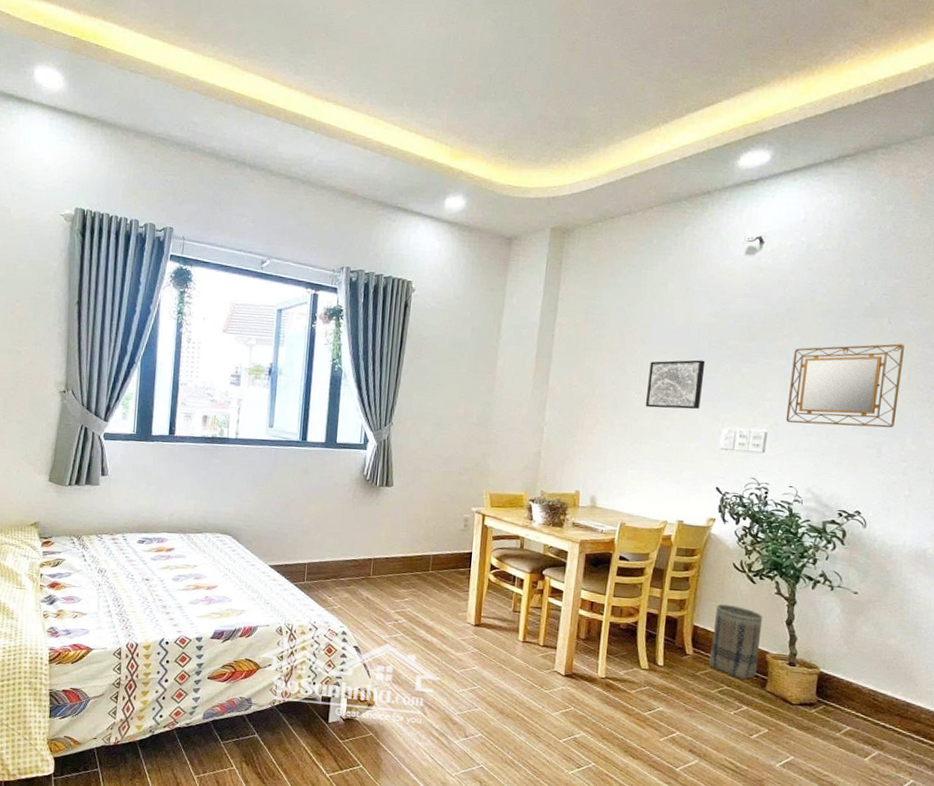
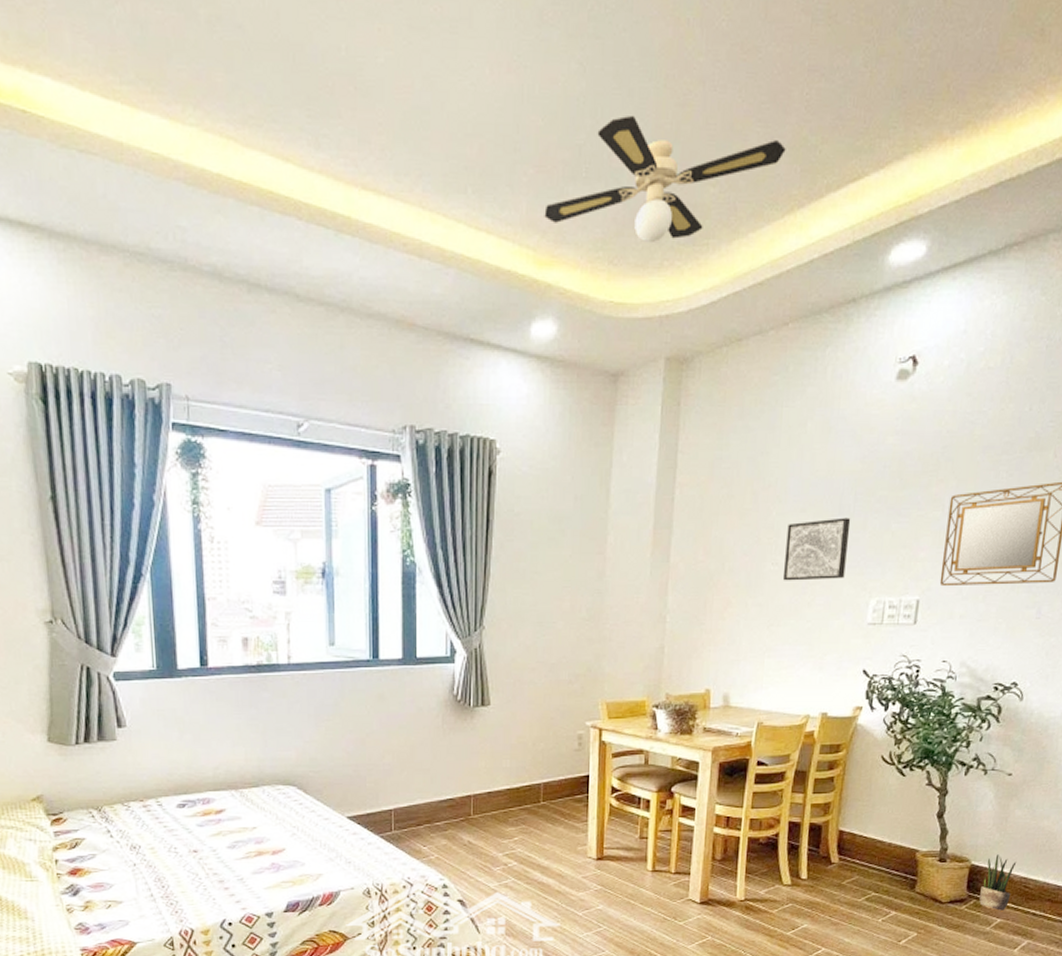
ceiling fan: none [460,55,653,145] -> present [544,115,786,244]
basket: present [708,604,763,679] -> none [855,803,913,883]
potted plant: none [829,665,865,719] -> present [979,854,1017,911]

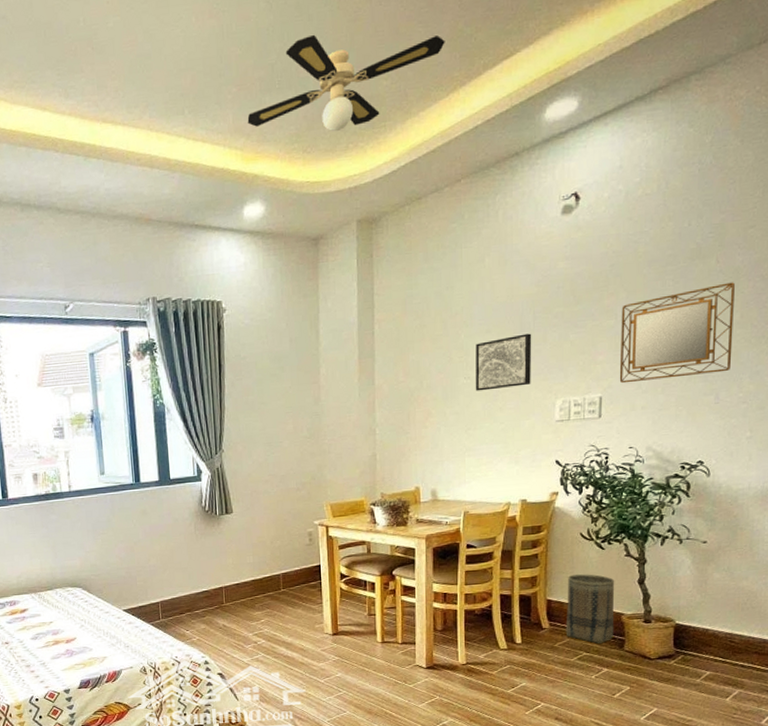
basket: none [855,803,913,883] -> present [565,574,615,643]
potted plant: present [979,854,1017,911] -> none [687,614,720,664]

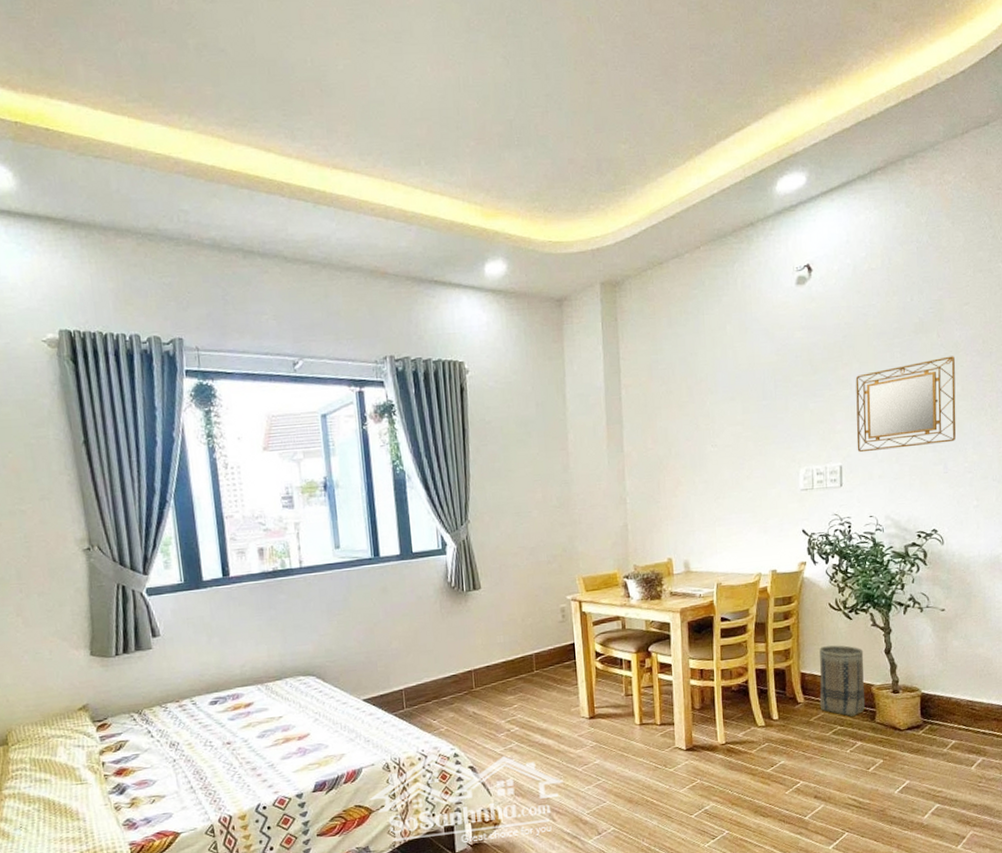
ceiling fan: present [247,34,445,132] -> none [486,93,680,193]
wall art: present [475,333,532,391] -> none [721,401,775,460]

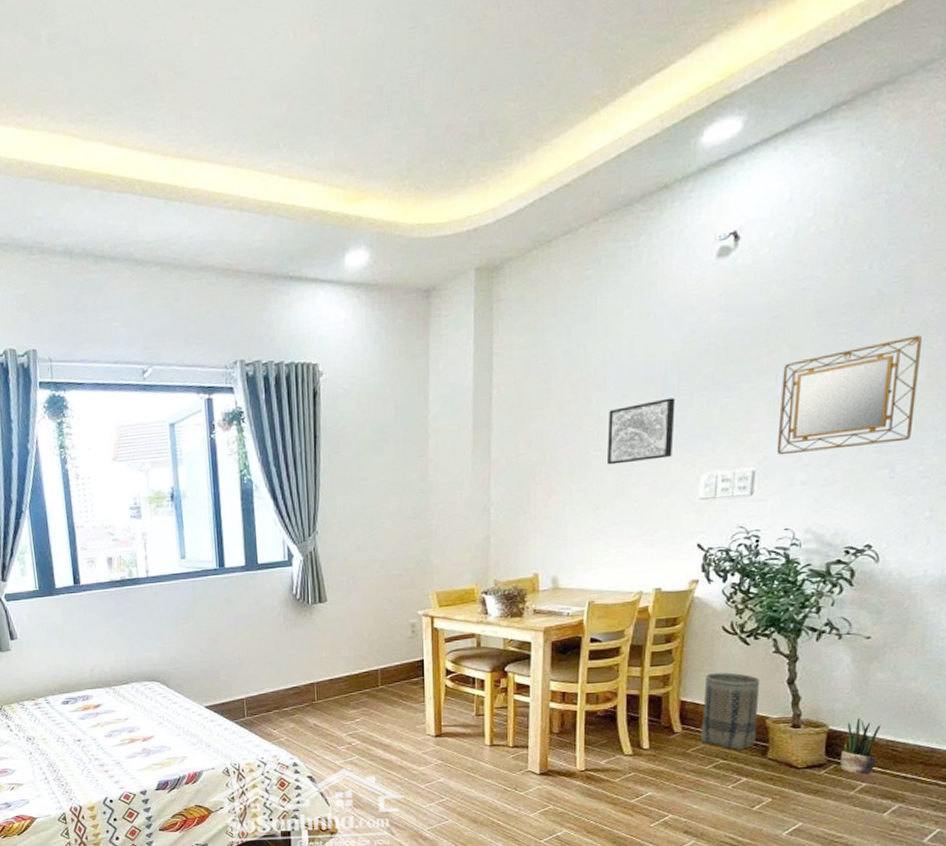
wall art: none [721,401,775,460] -> present [606,397,676,465]
potted plant: none [933,682,961,733] -> present [840,718,881,775]

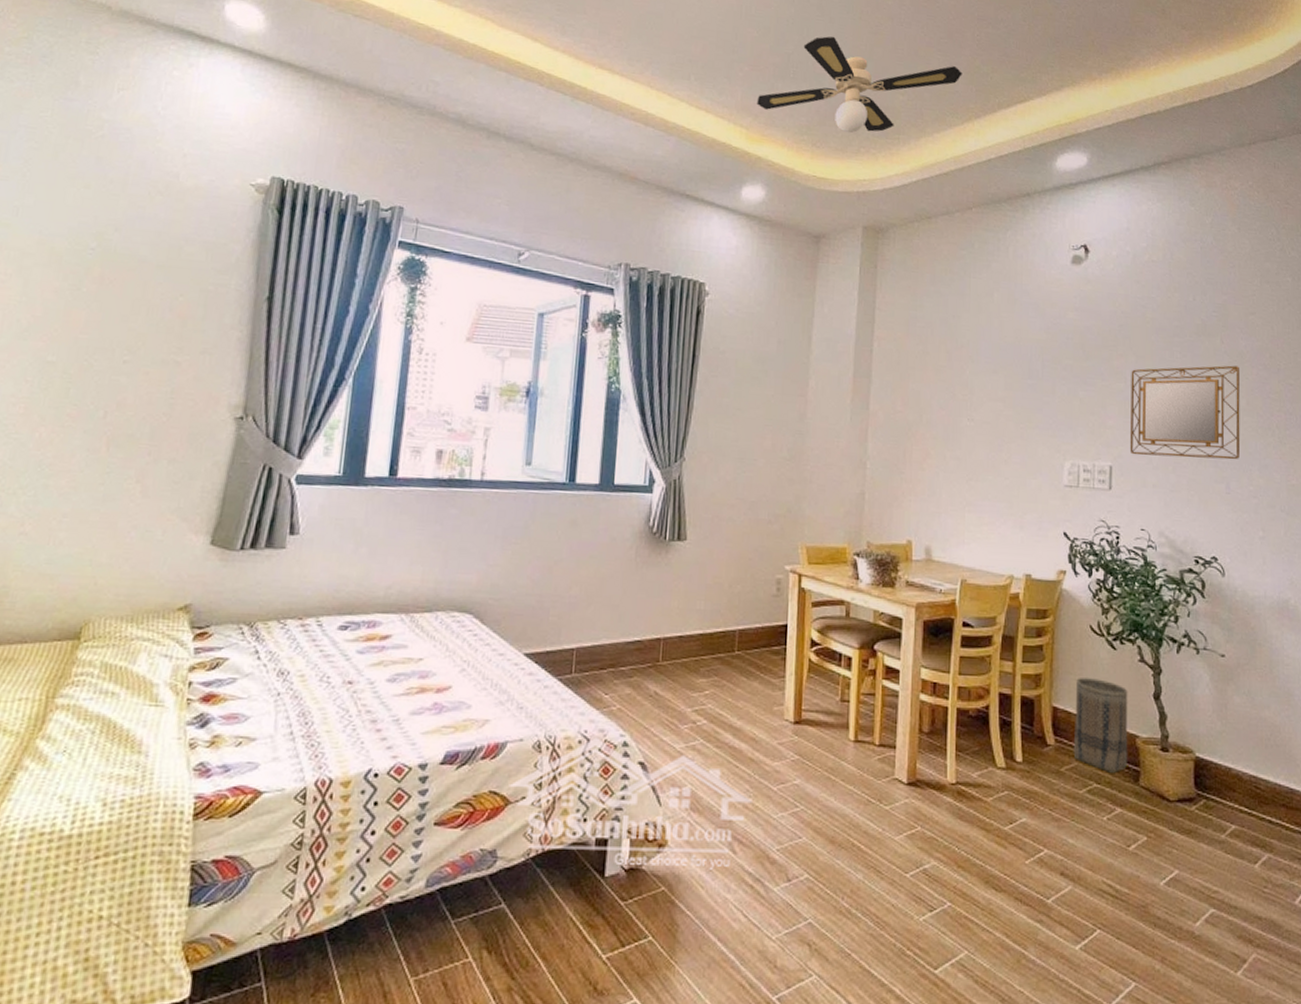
ceiling fan: none [351,46,586,165] -> present [756,36,962,134]
wall art: present [606,397,676,465] -> none [979,381,1040,440]
potted plant: present [840,718,881,775] -> none [1209,747,1243,815]

